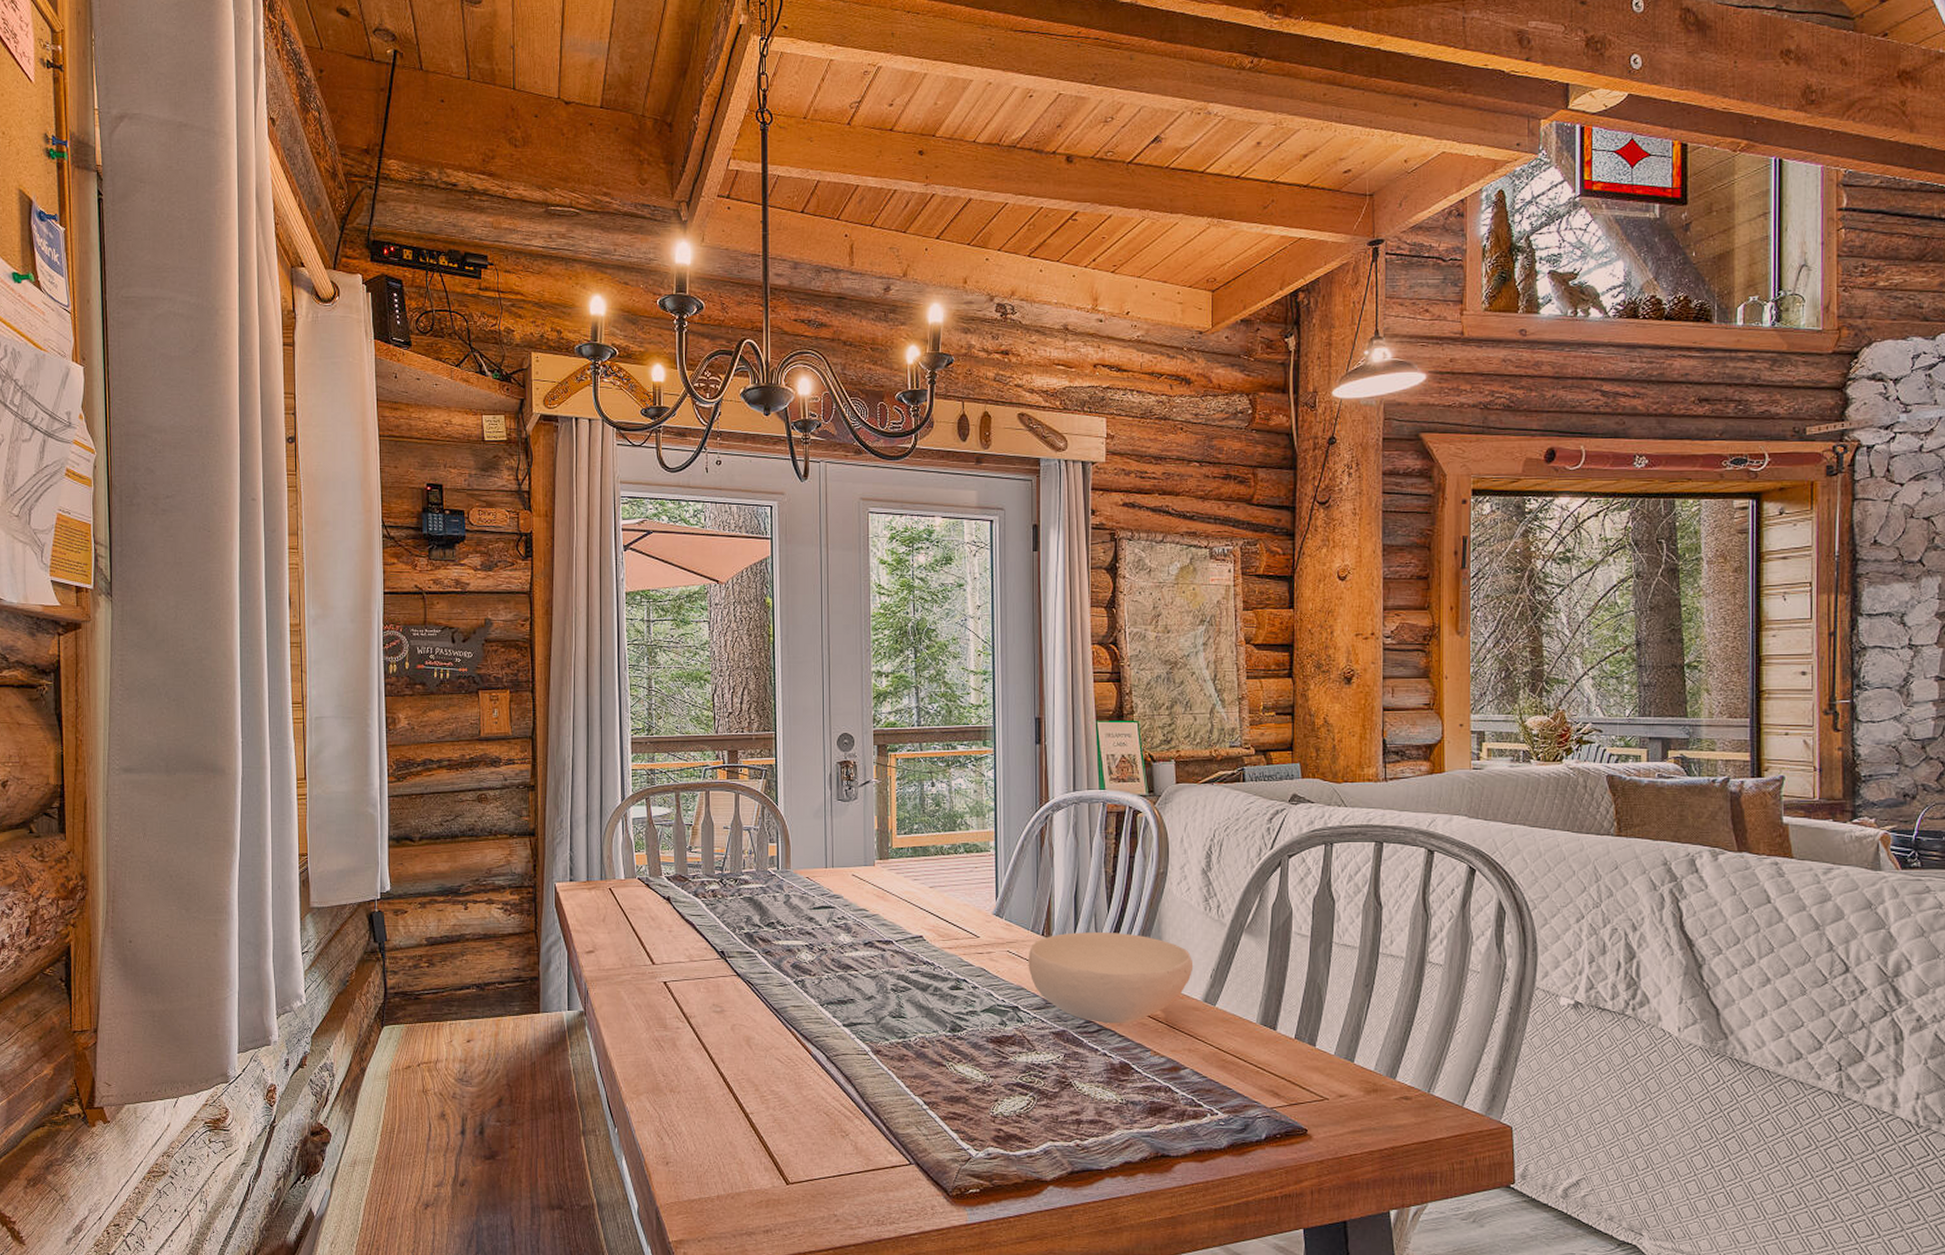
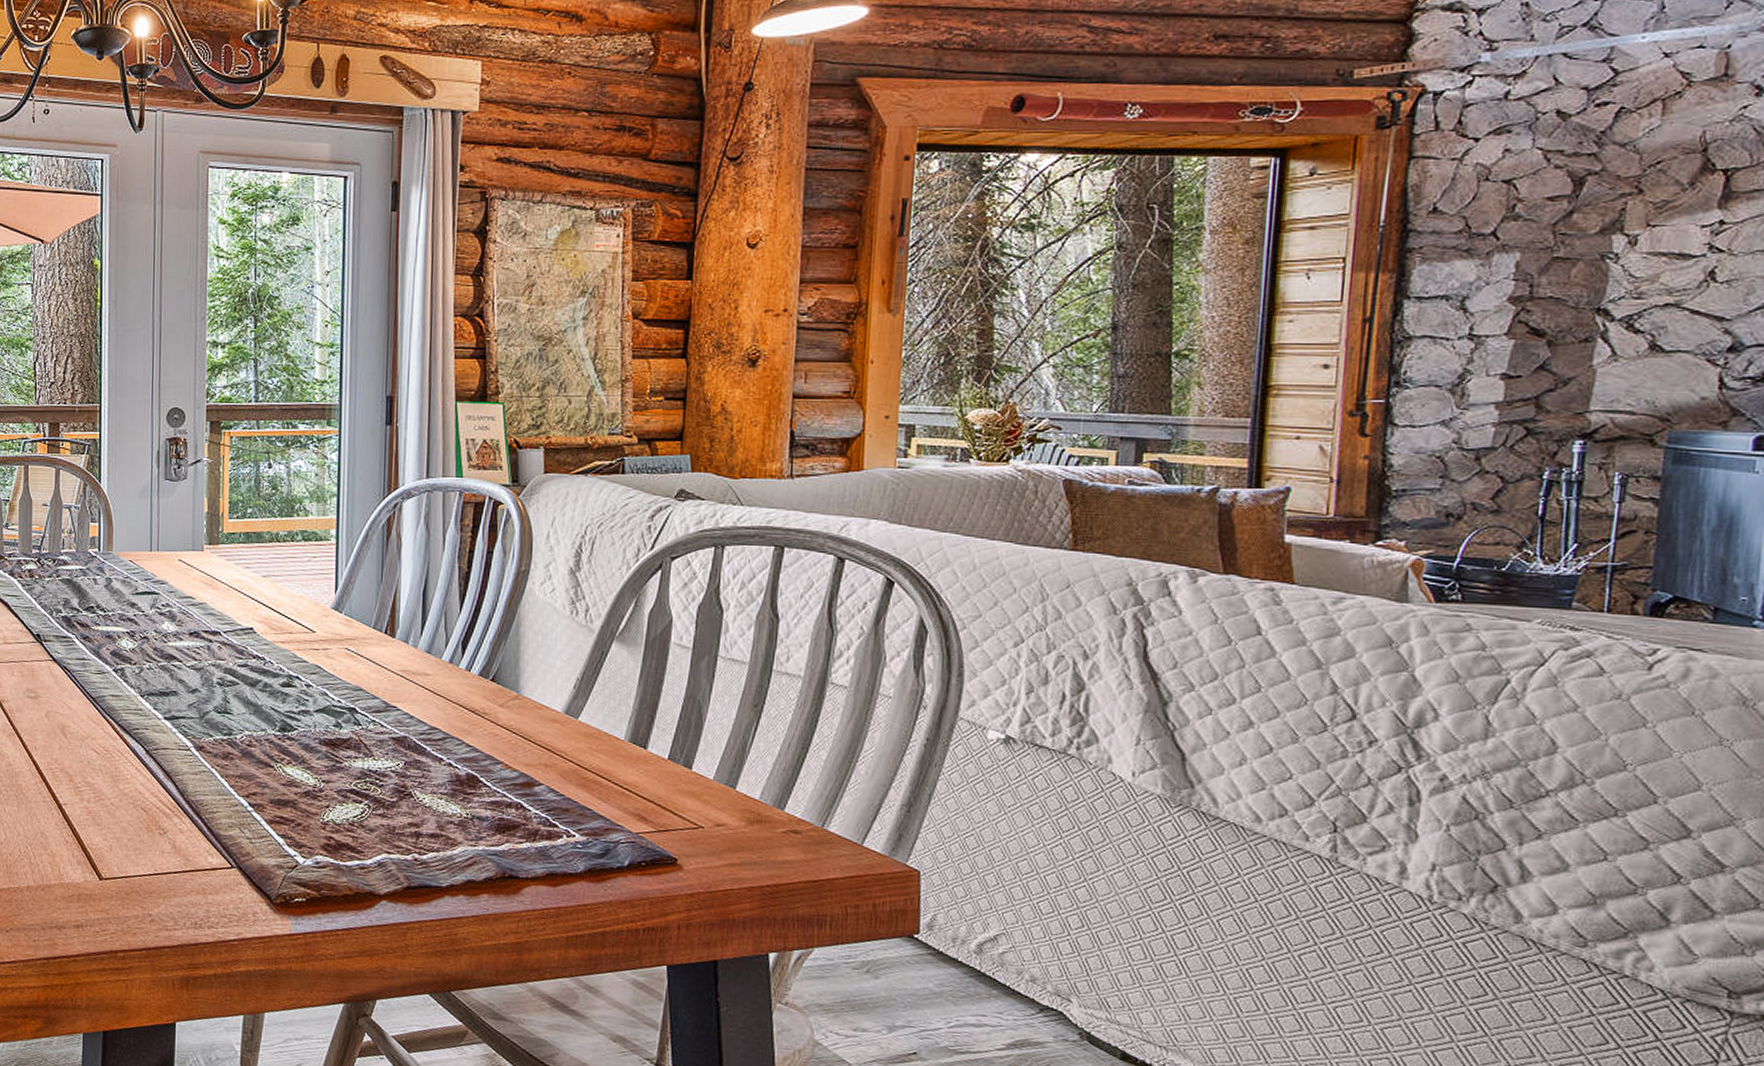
bowl: present [1028,932,1194,1024] -> none [368,631,555,733]

